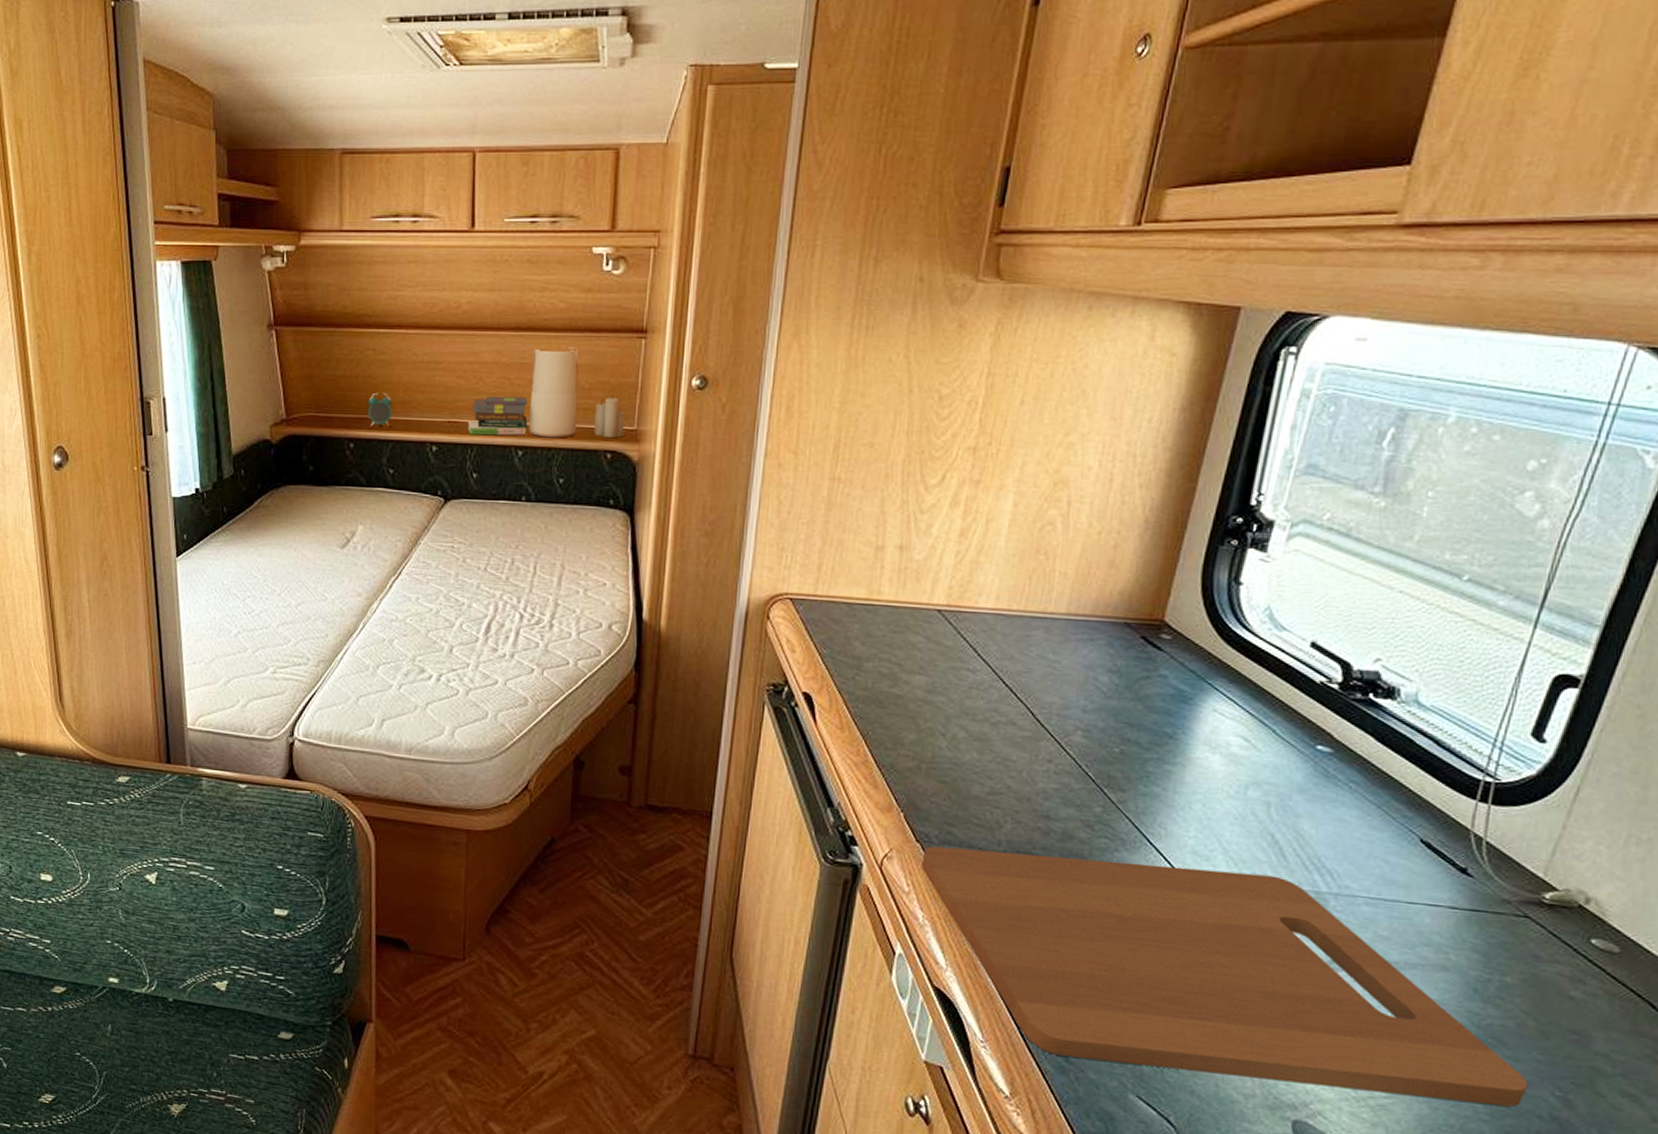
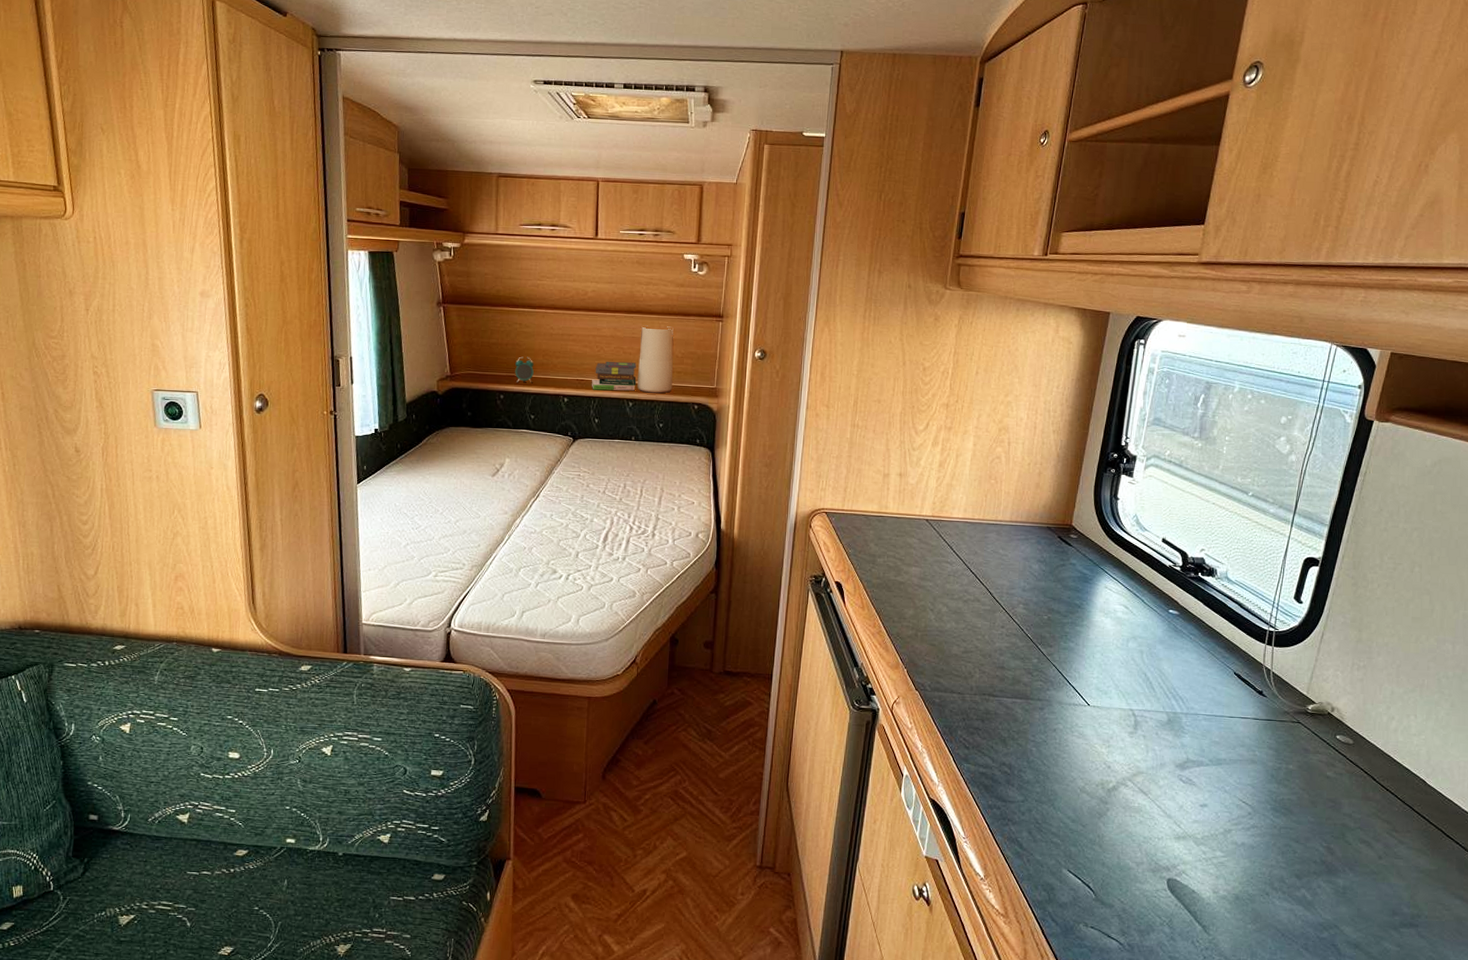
candle: present [593,395,625,439] -> none [685,362,708,394]
cutting board: present [921,846,1529,1107] -> none [920,693,1307,856]

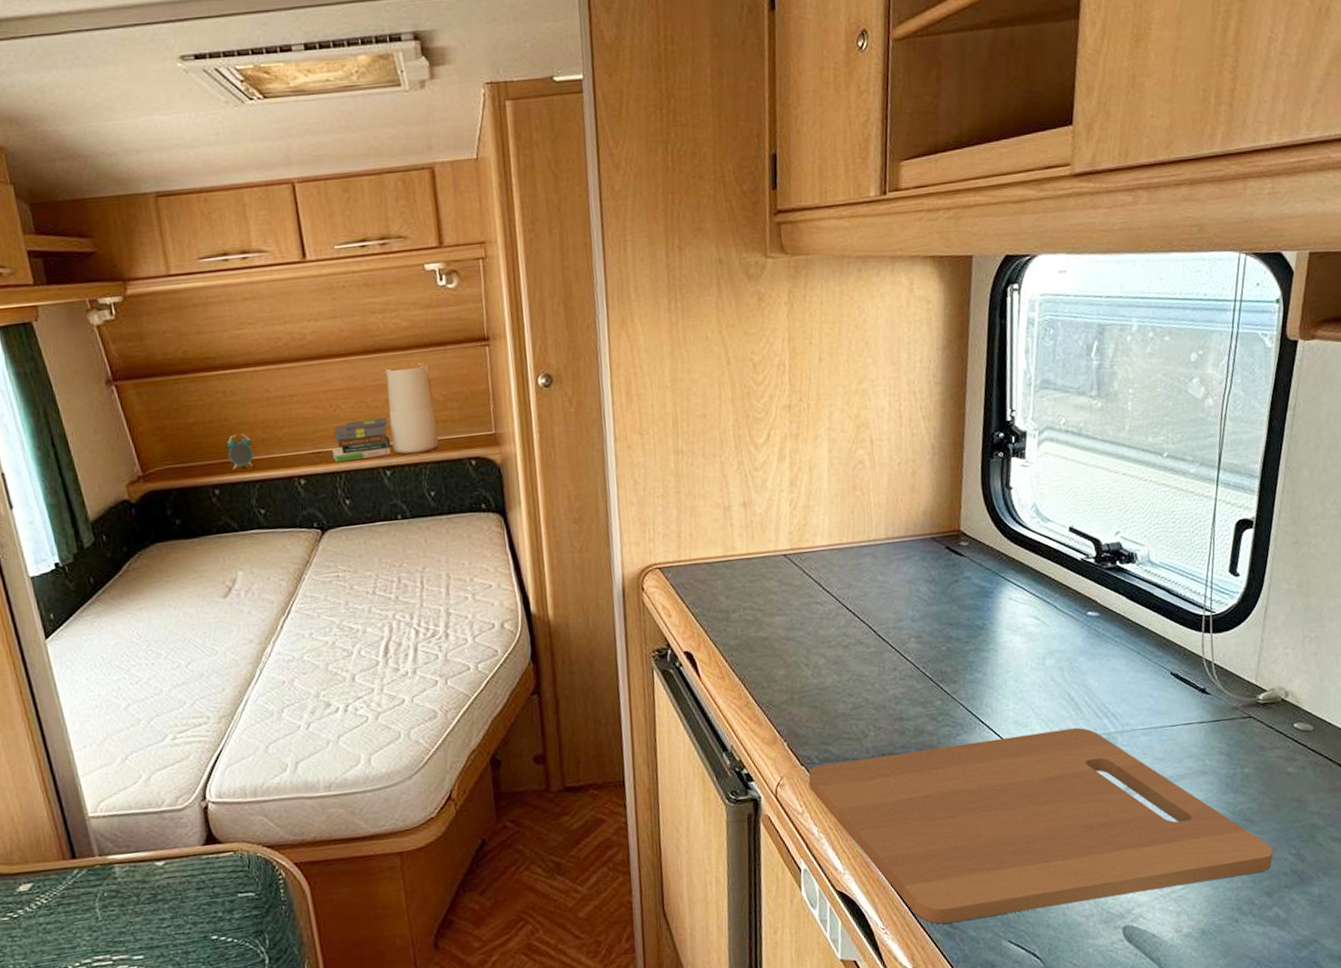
cutting board: none [920,693,1307,856] -> present [808,727,1274,924]

